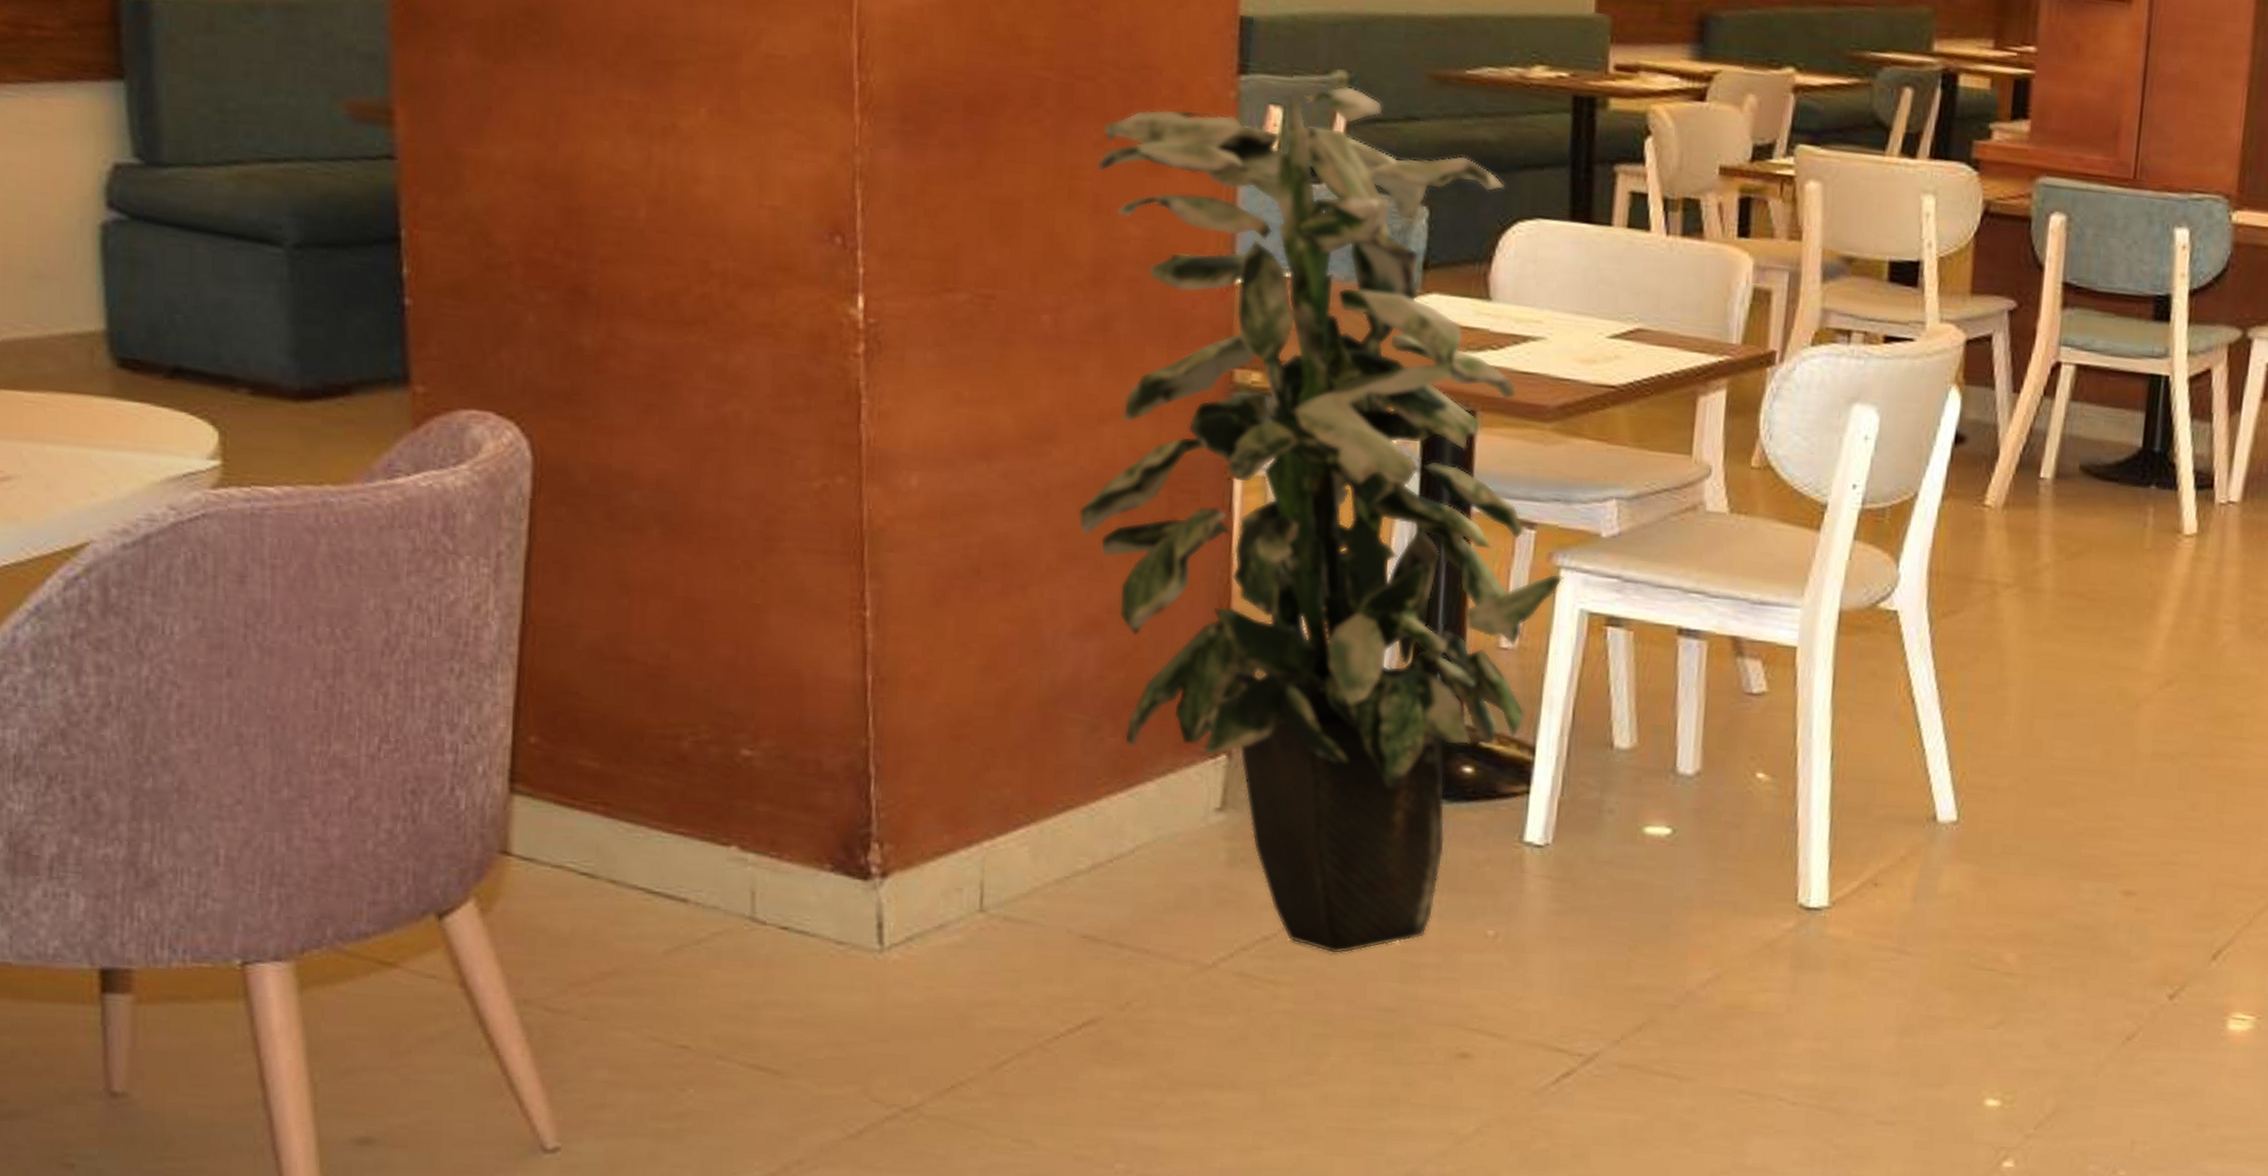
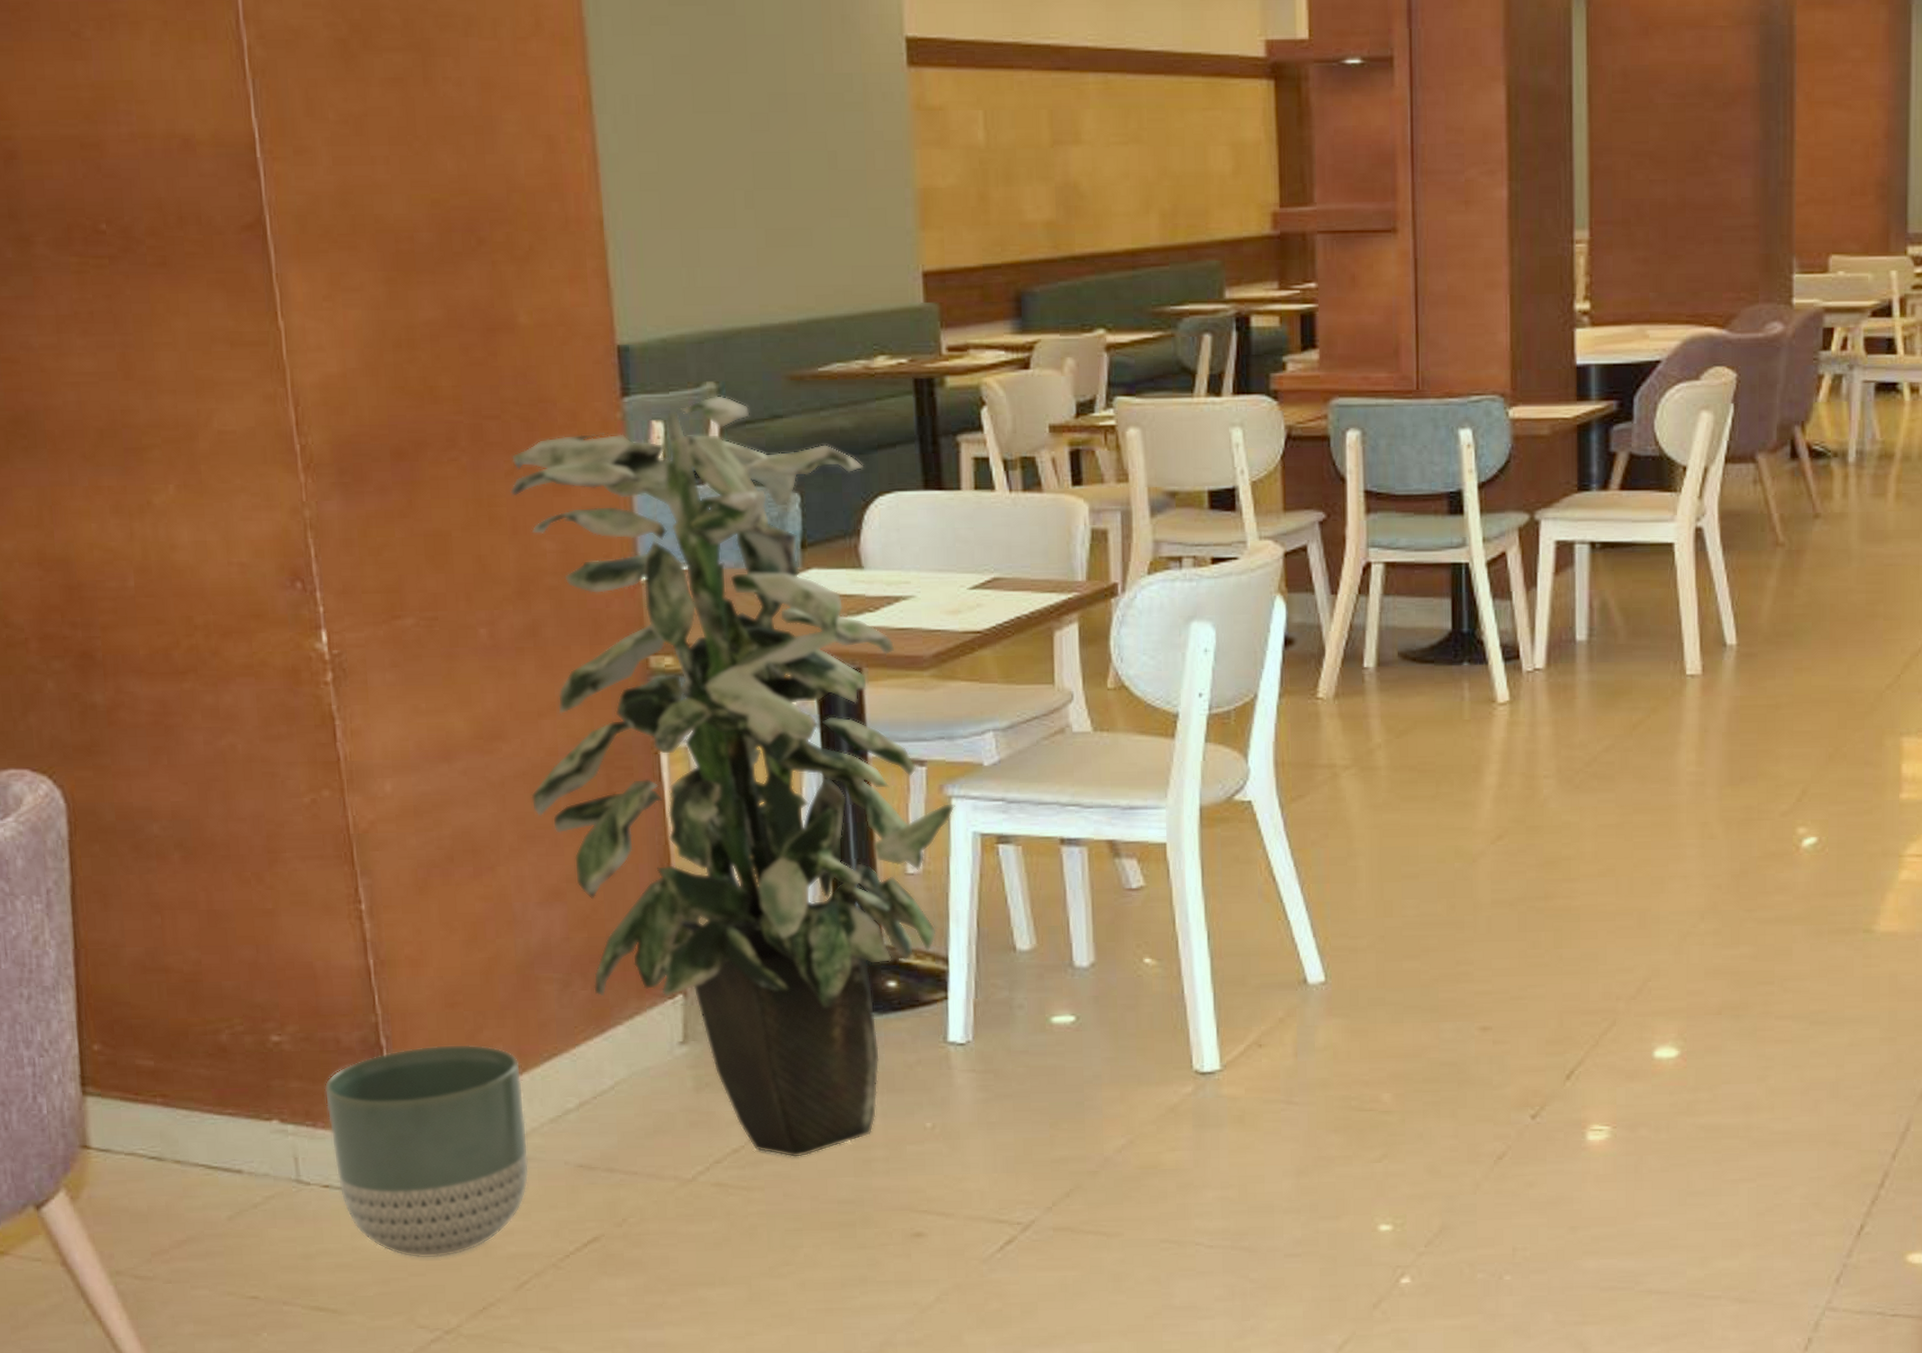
planter: none [796,780,1029,1024] -> present [324,1044,530,1259]

